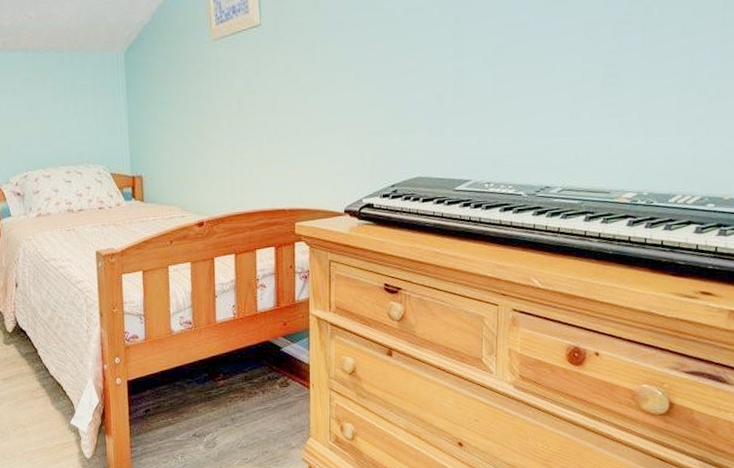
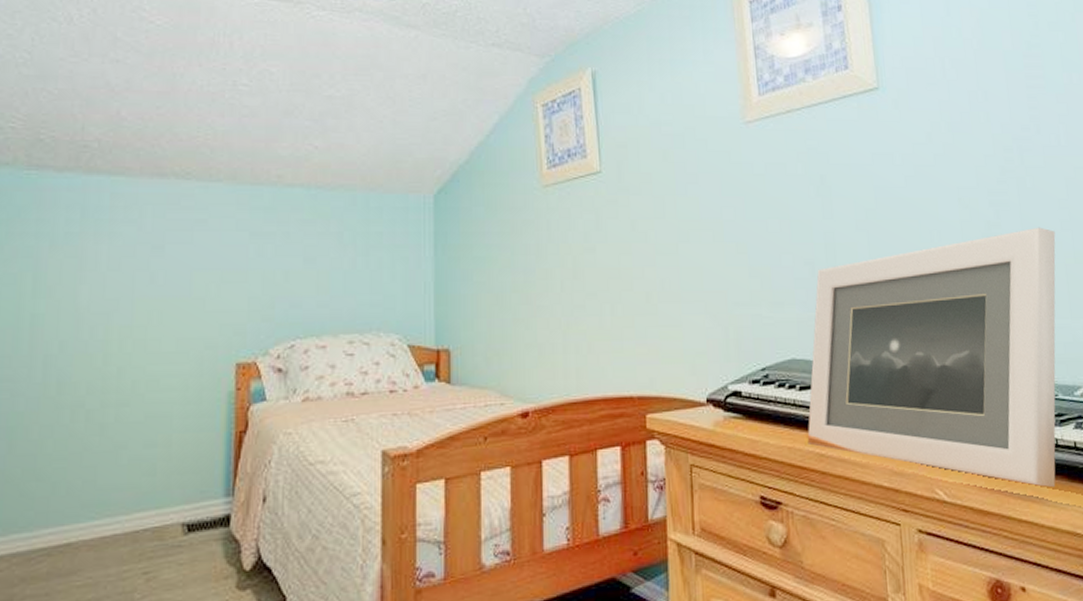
picture frame: none [426,54,675,278] -> present [807,227,1056,488]

